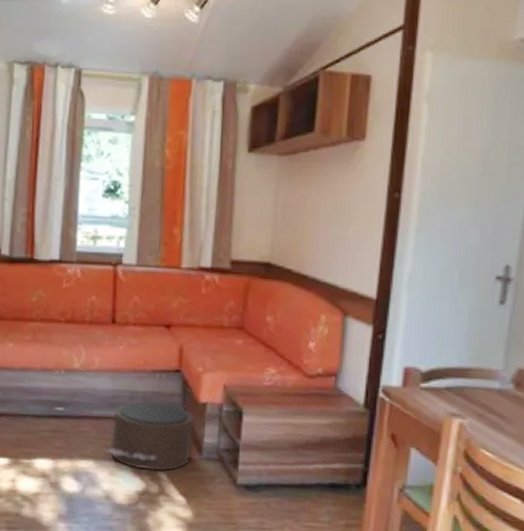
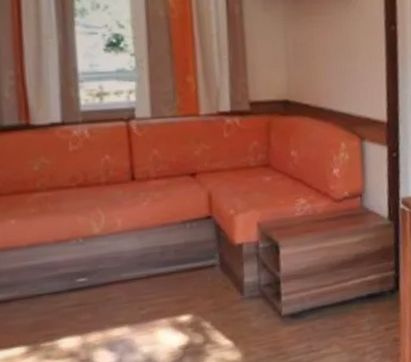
pouf: present [107,401,194,471] -> none [142,252,232,324]

